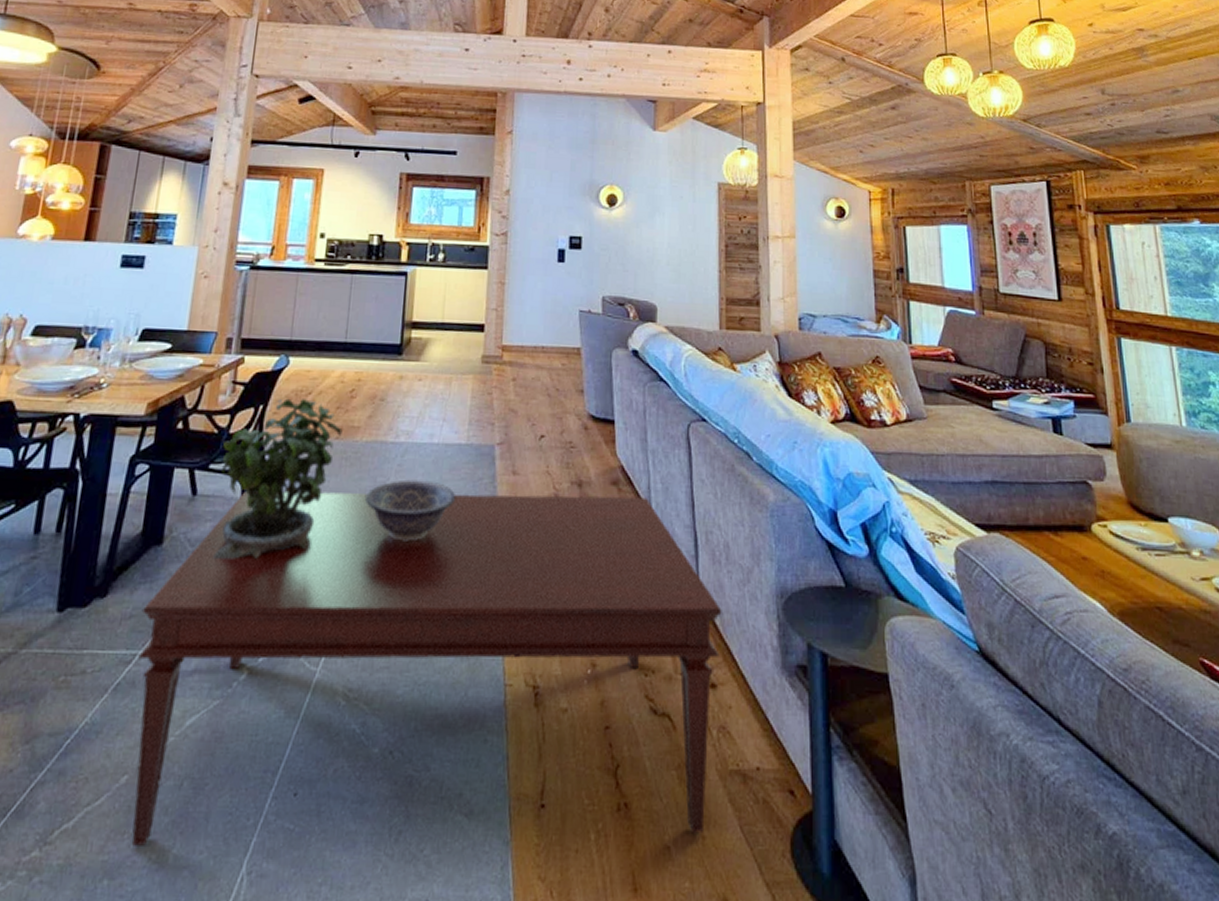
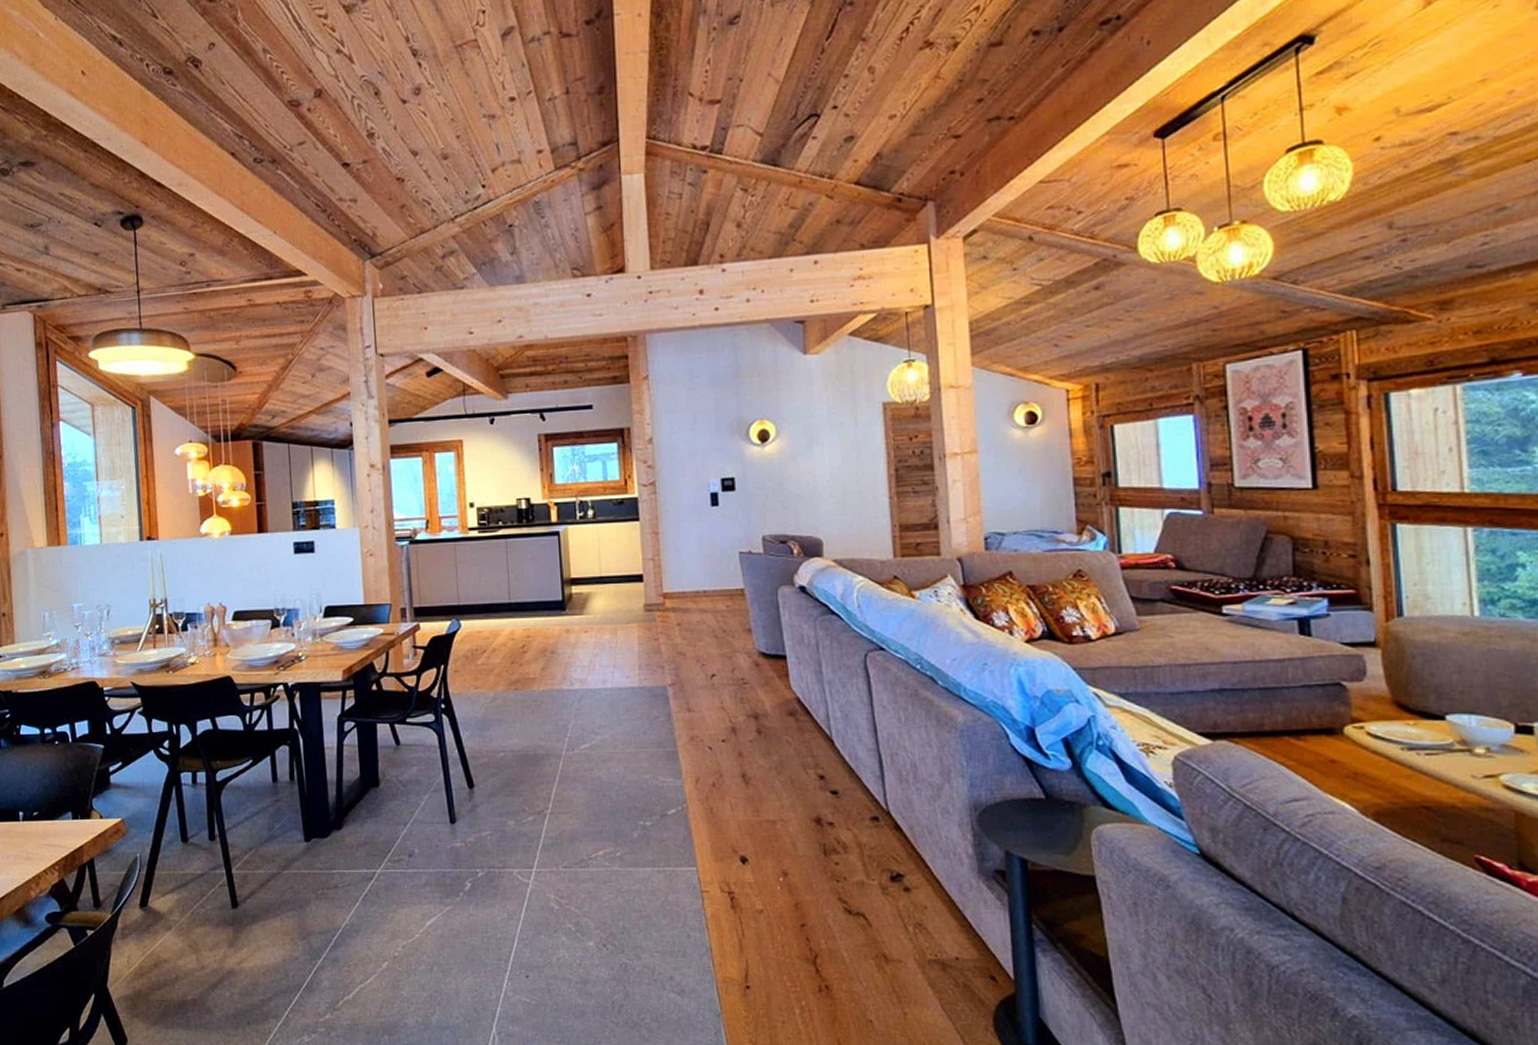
coffee table: present [131,492,722,846] -> none [374,725,912,1012]
potted plant: present [211,398,343,559] -> none [415,657,520,796]
decorative bowl: present [365,479,455,542] -> none [550,721,634,775]

